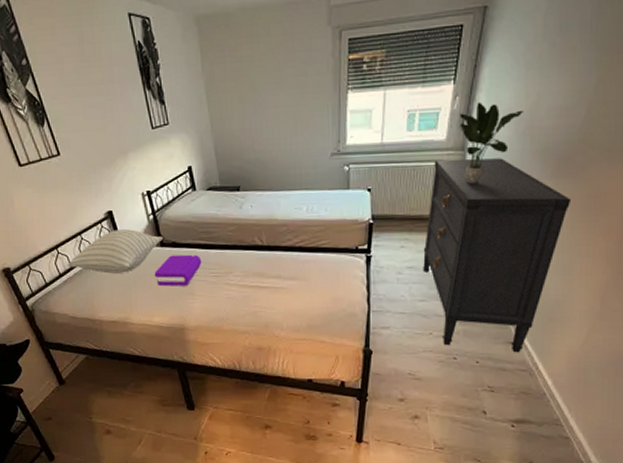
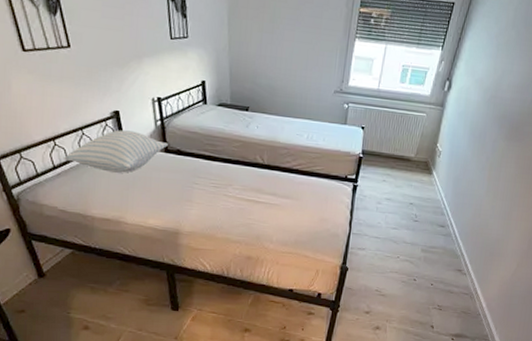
book: present [154,254,202,287] -> none [155,162,204,193]
dresser: present [423,158,572,353] -> none [398,111,517,279]
potted plant: present [460,102,523,185] -> none [440,68,491,137]

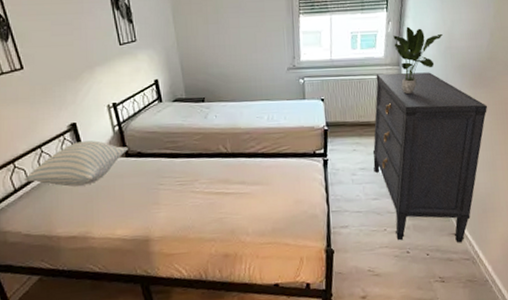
dresser: none [398,111,517,279] -> present [372,72,488,243]
potted plant: none [440,68,491,137] -> present [393,26,443,95]

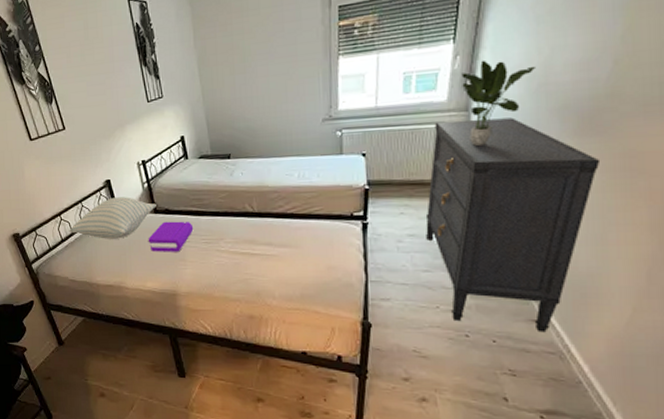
book: none [118,164,168,197] -> present [148,221,194,252]

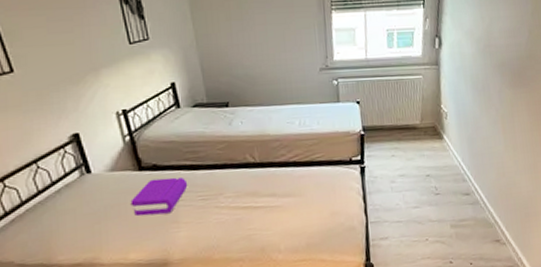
pillow: present [69,197,156,239] -> none [17,153,141,207]
dresser: present [425,117,601,333] -> none [412,71,528,251]
potted plant: present [461,60,535,147] -> none [431,23,481,96]

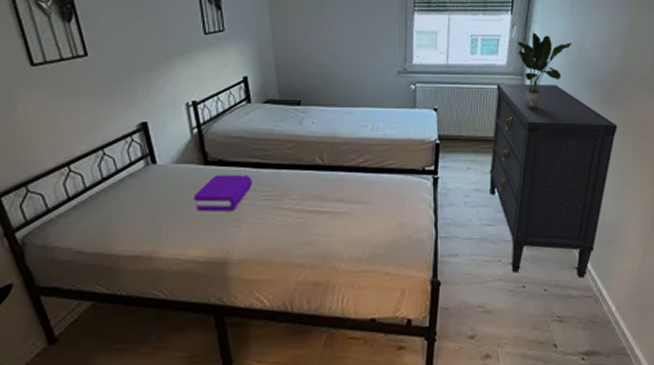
dresser: none [412,71,528,251] -> present [489,83,618,279]
potted plant: none [431,23,481,96] -> present [517,32,572,109]

